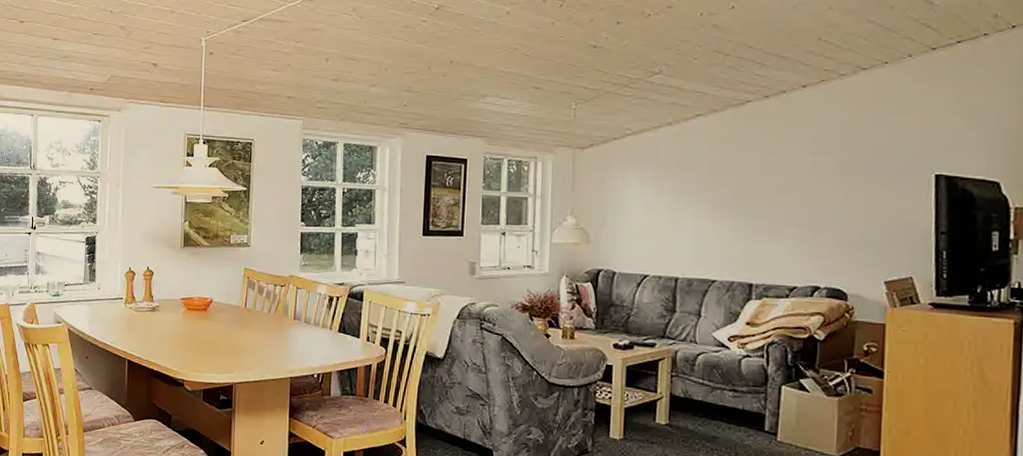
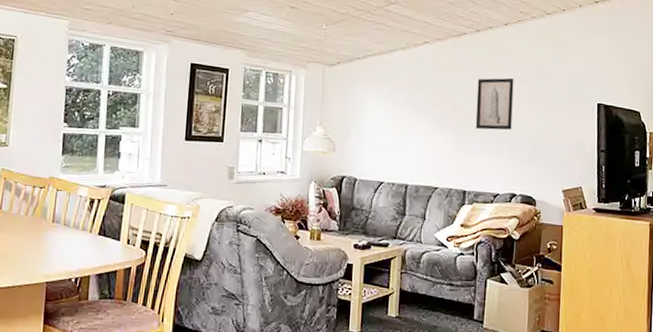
wall art: none [764,149,816,212] -> present [475,77,514,130]

